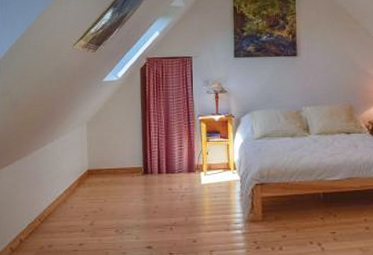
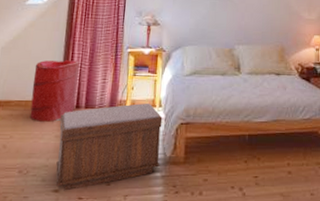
laundry hamper: none [118,130,157,187] -> present [29,60,79,122]
bench: none [145,167,239,247] -> present [56,103,163,191]

